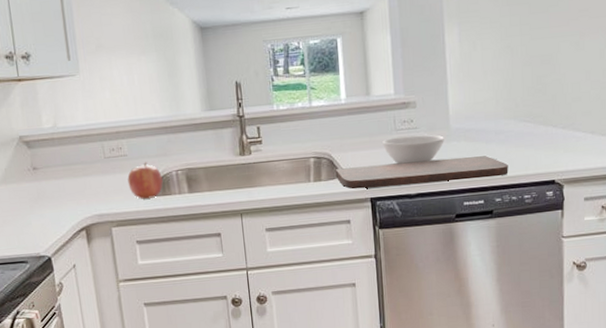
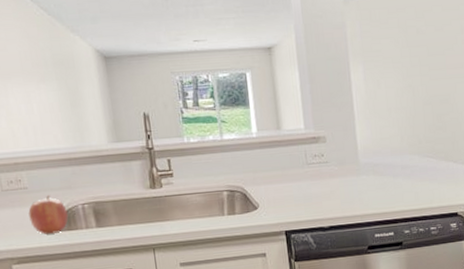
cutting board: present [335,156,509,190] -> none [249,189,415,223]
soup bowl: present [382,135,444,164] -> none [295,169,354,198]

